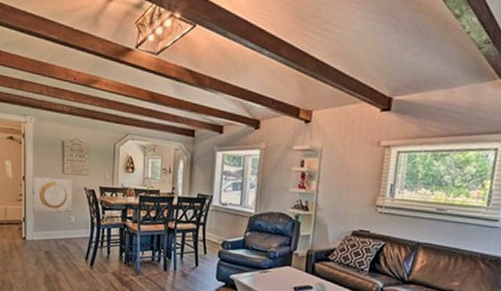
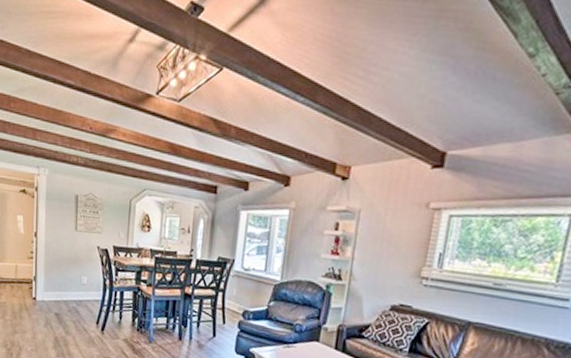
wall art: present [32,176,73,213] -> none [43,233,86,273]

